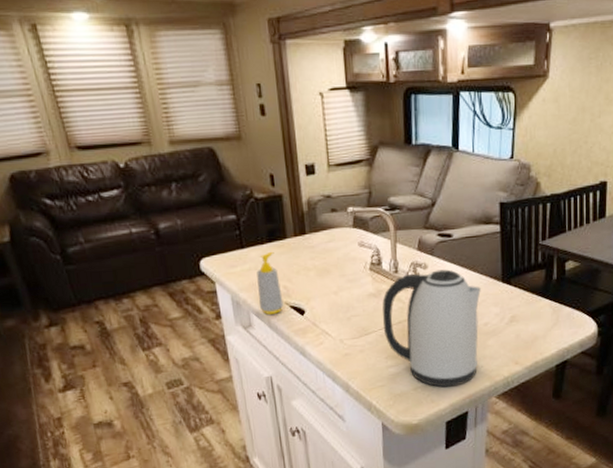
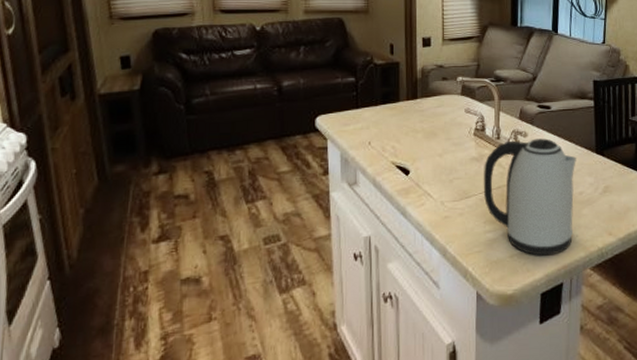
soap bottle: present [257,251,284,315] -> none [367,112,390,173]

